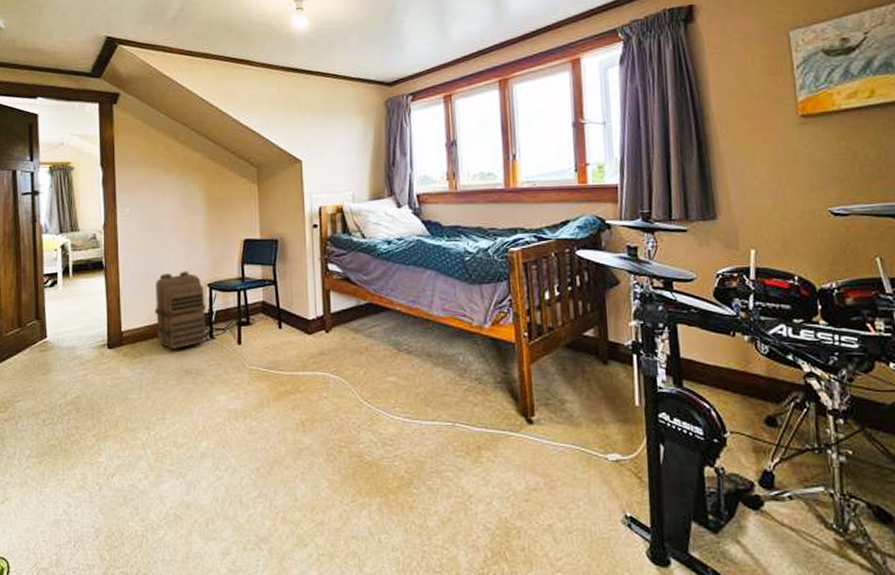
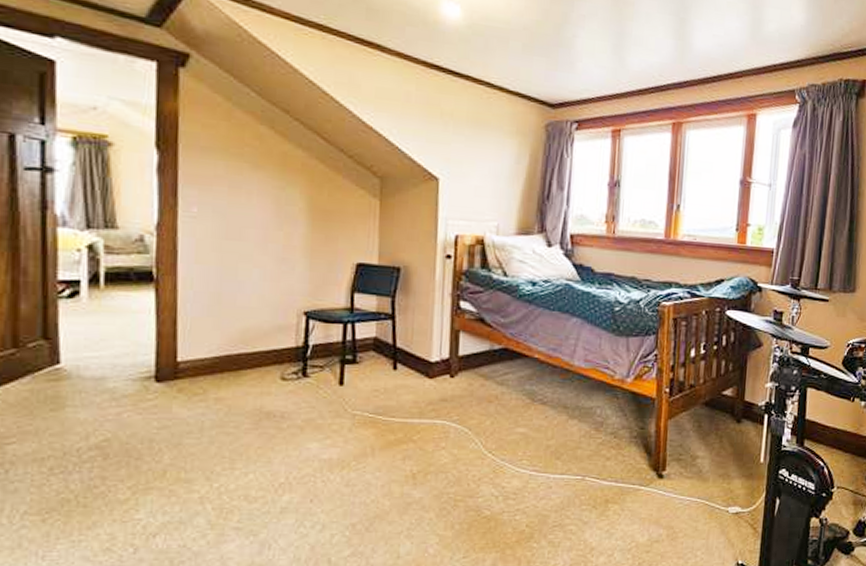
backpack: present [155,271,207,349] -> none [227,293,300,387]

